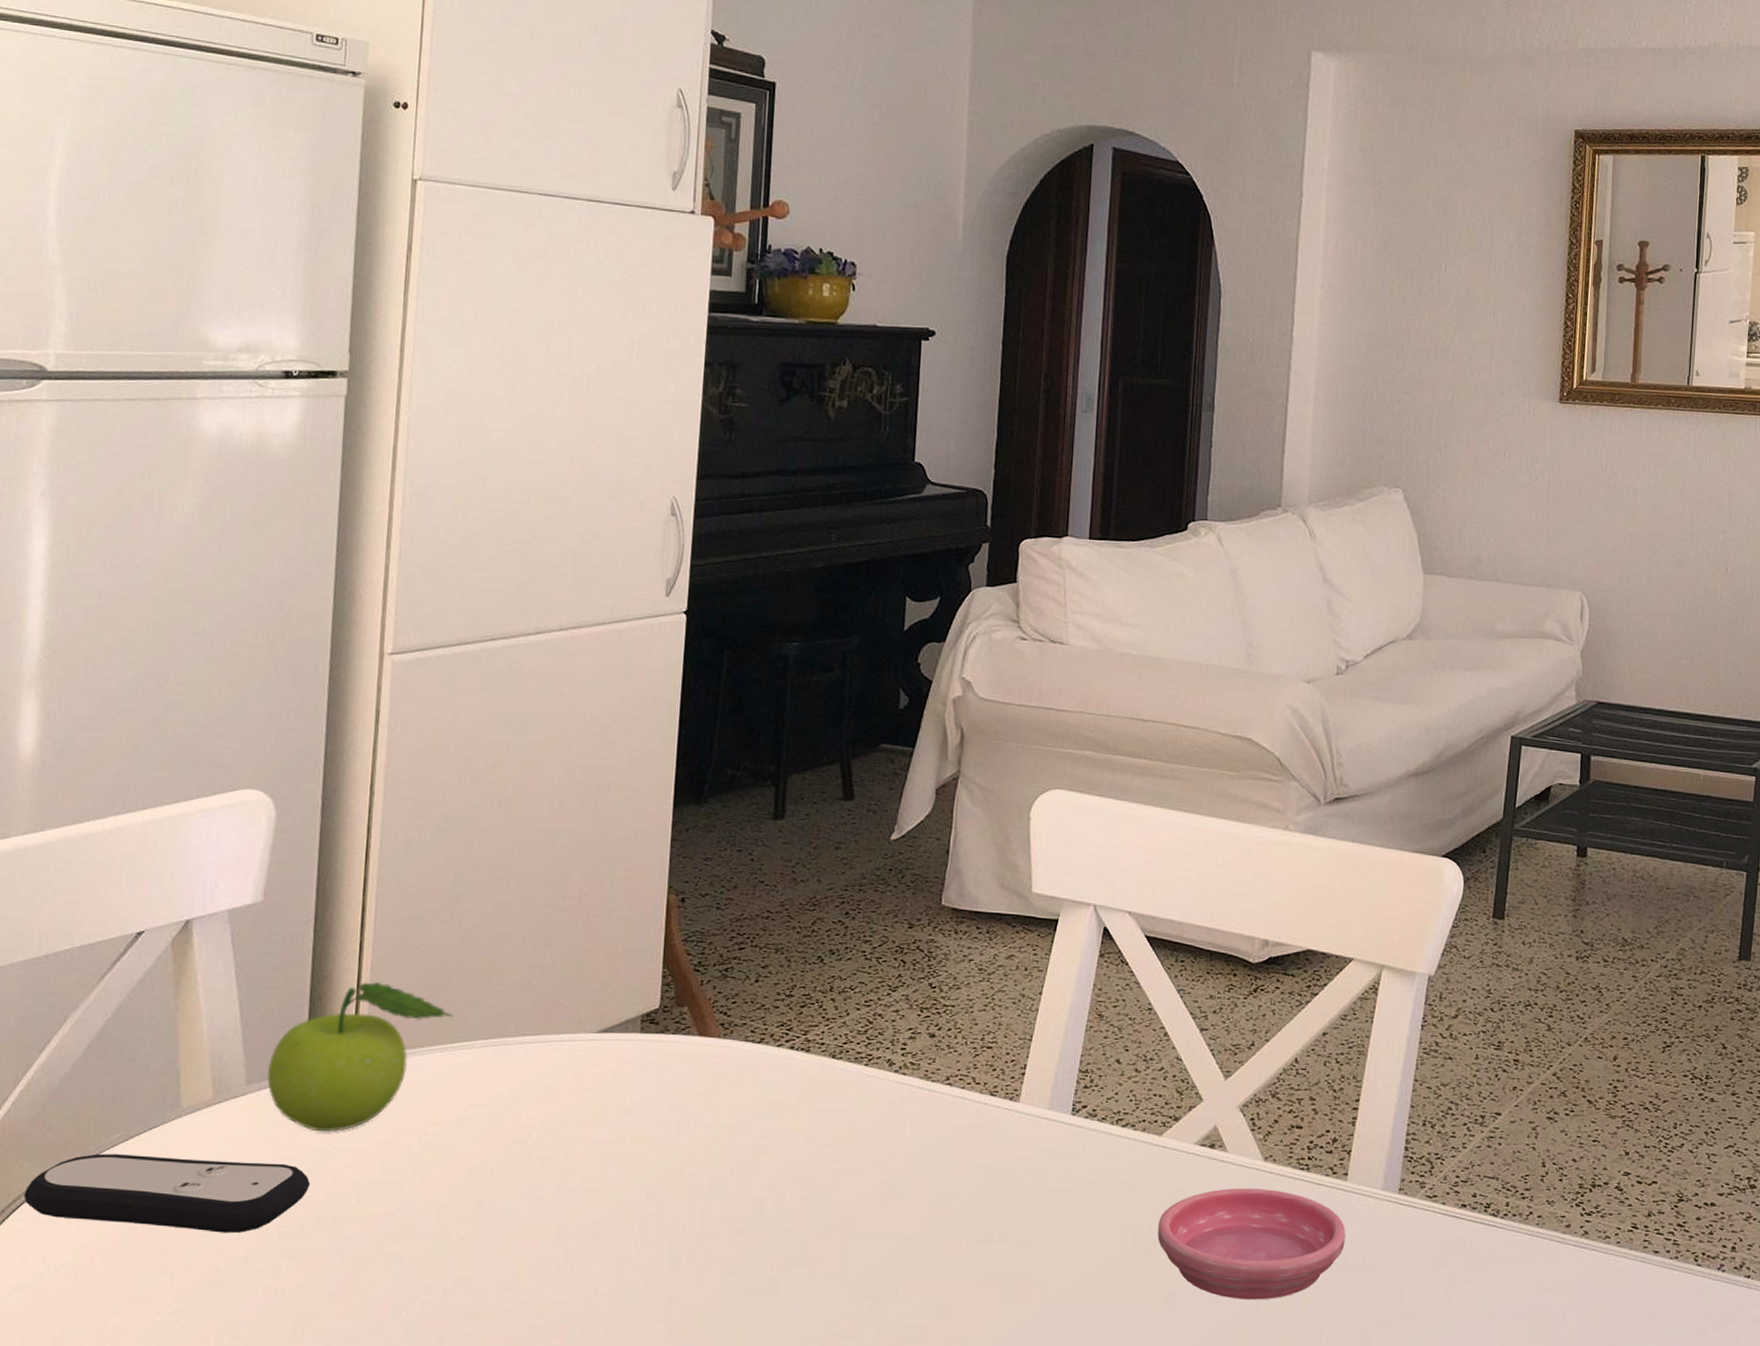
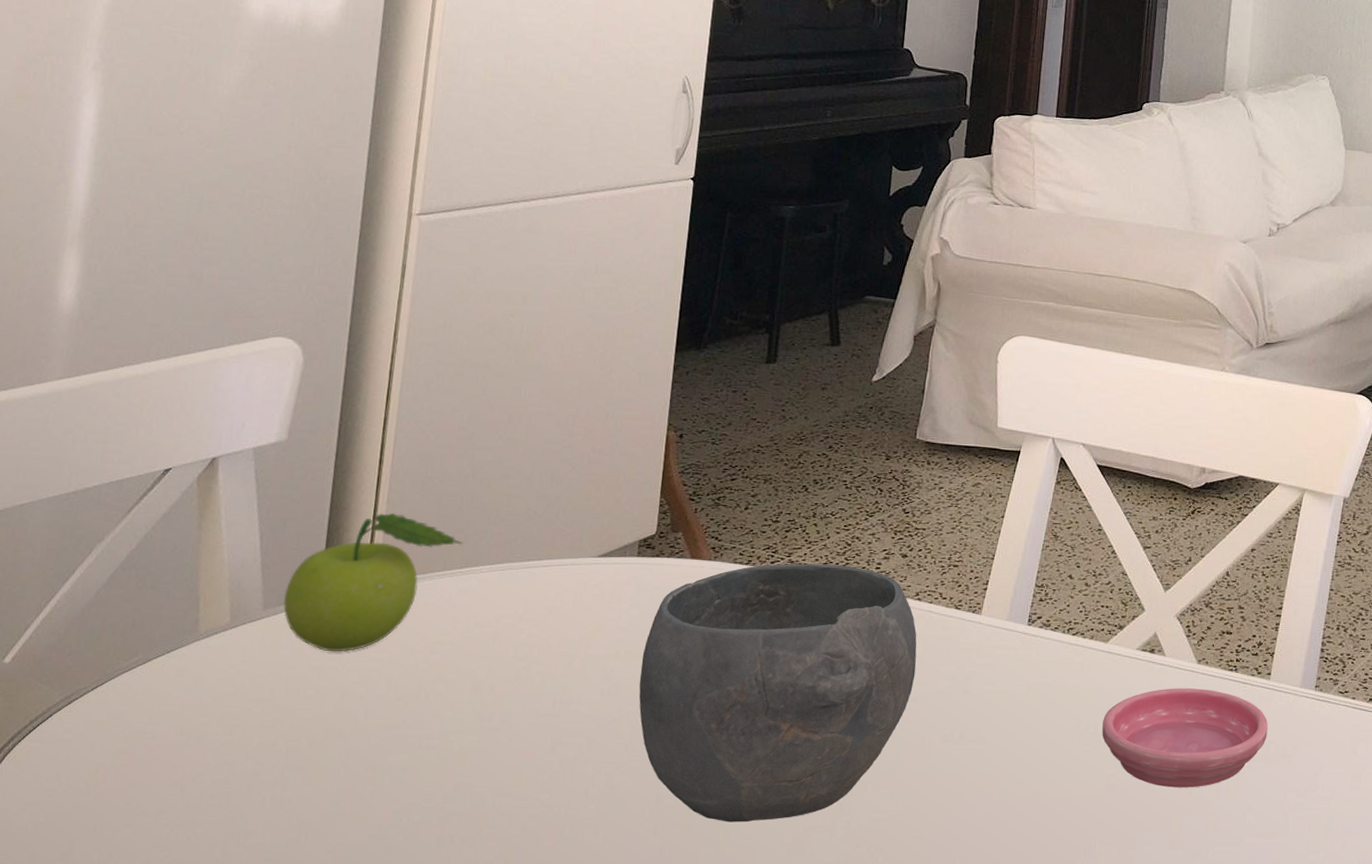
remote control: present [24,1153,311,1233] -> none [40,676,321,749]
bowl: none [647,1042,949,1326] -> present [638,563,917,823]

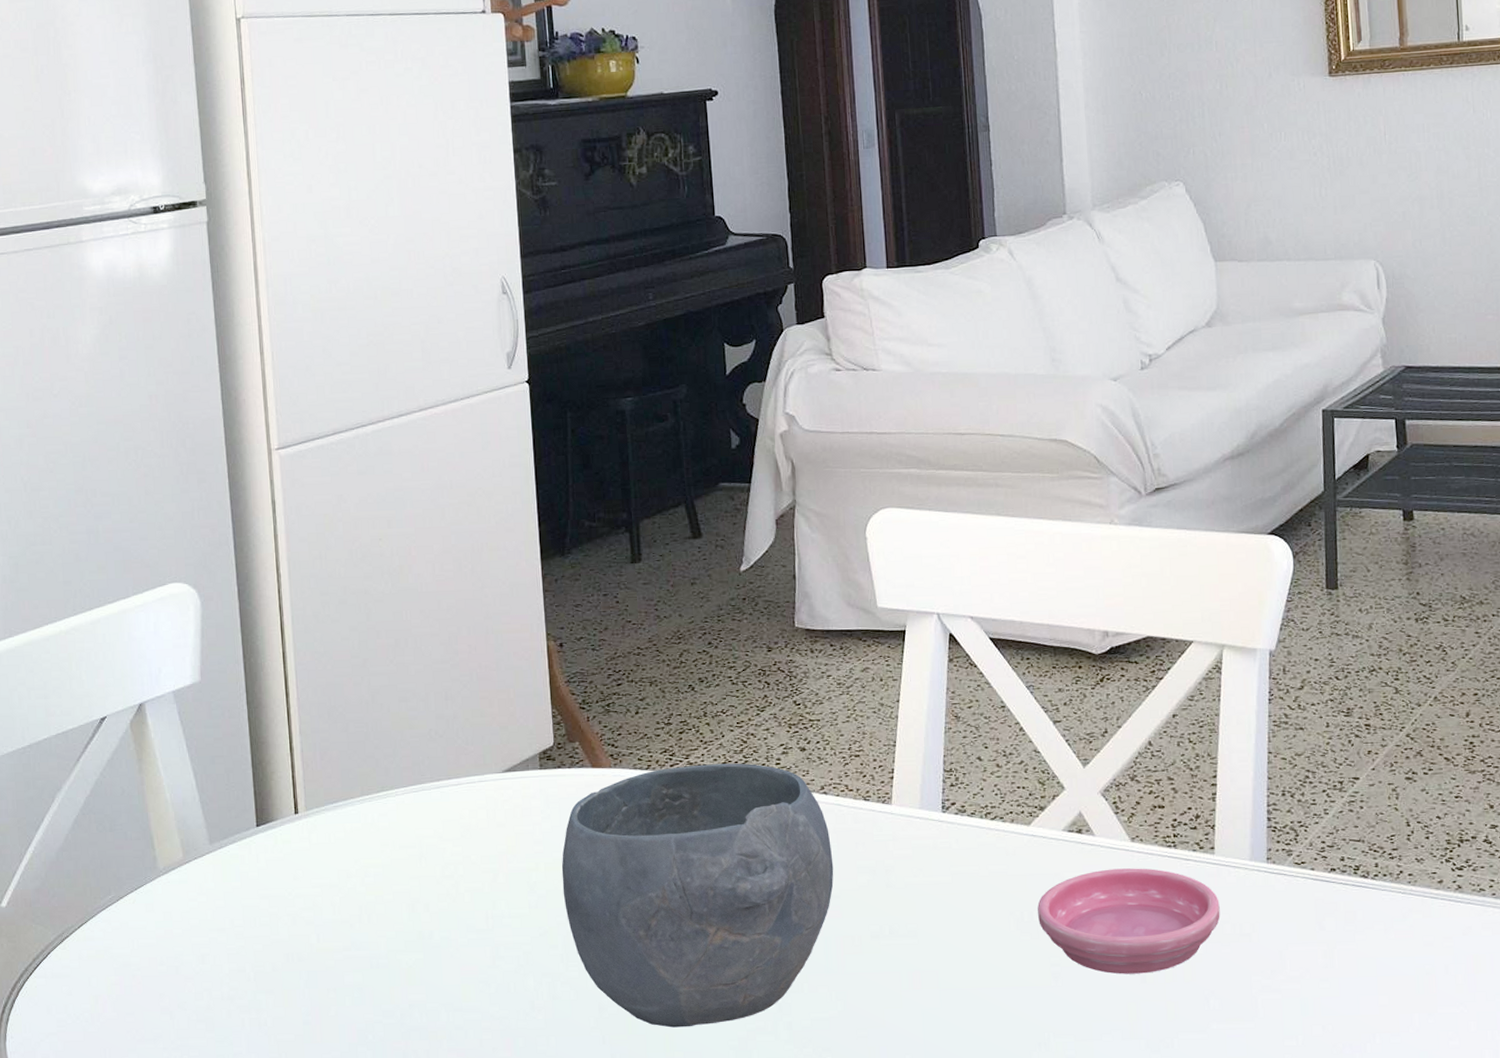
fruit: present [283,513,463,652] -> none [225,744,376,881]

